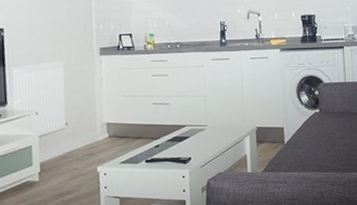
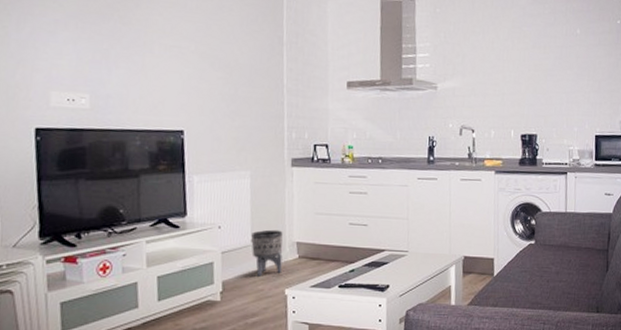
planter: none [65,113,94,156] -> present [251,229,283,277]

